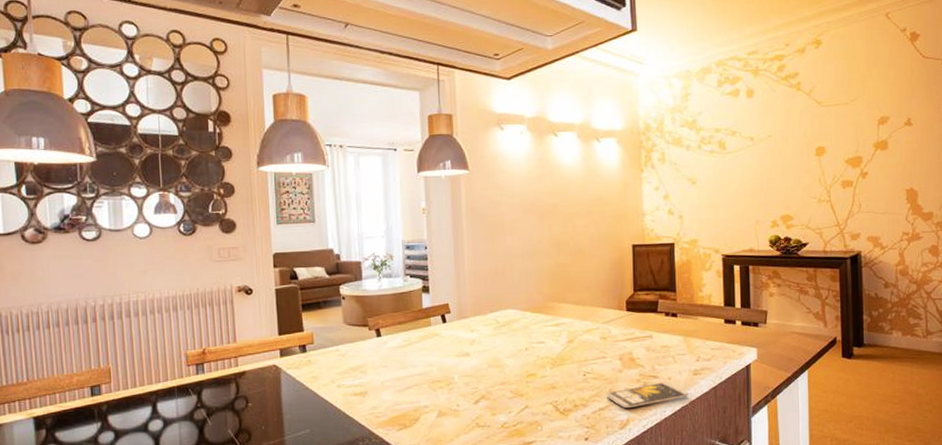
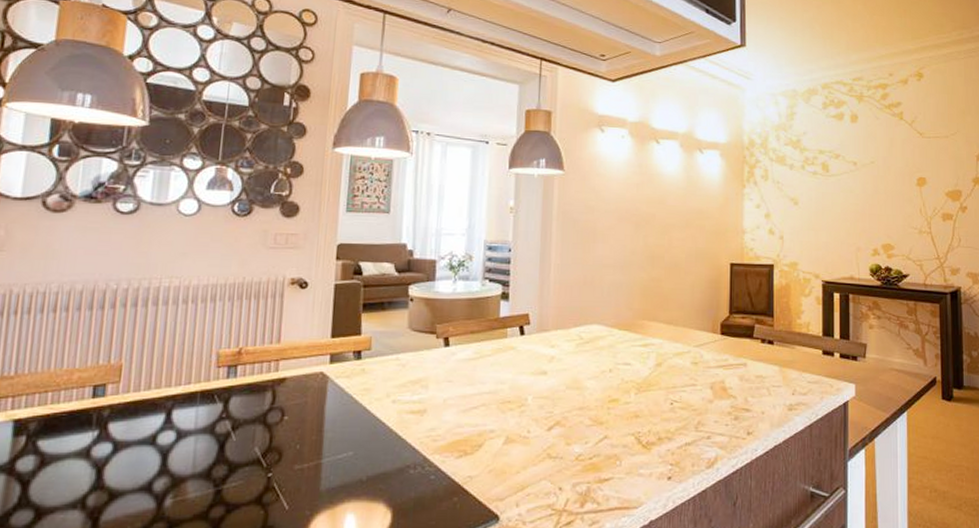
smartphone: present [606,382,689,409] -> none [694,416,782,445]

